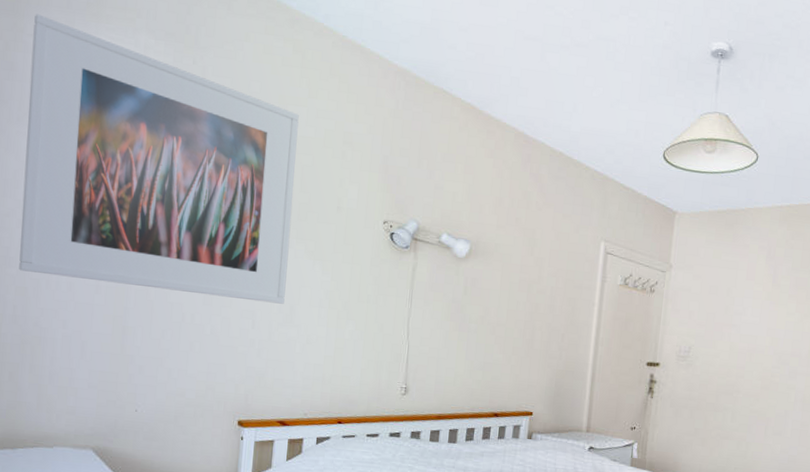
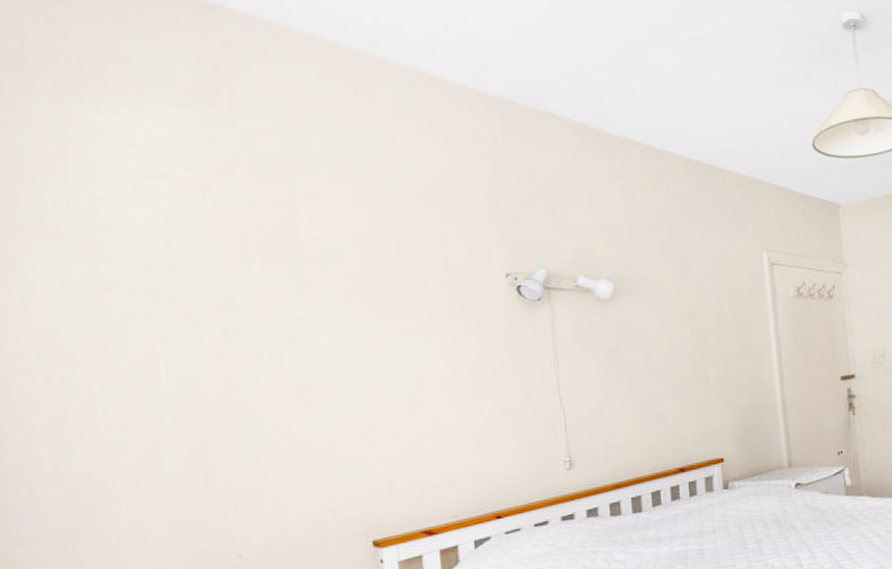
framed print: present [19,14,299,304] -> none [12,100,403,417]

